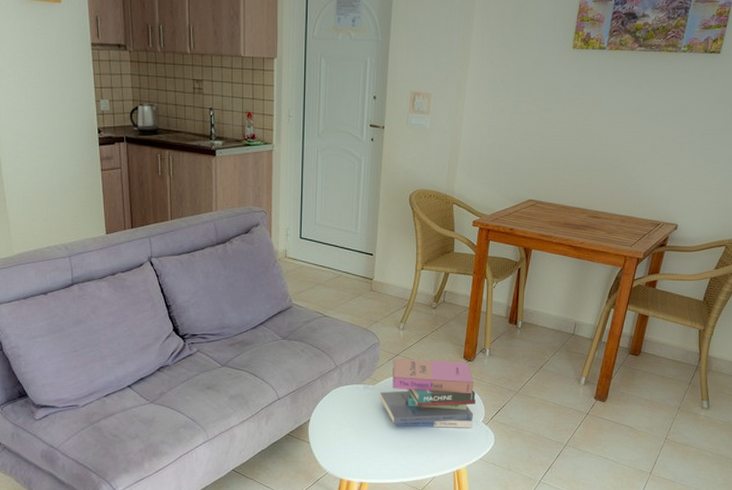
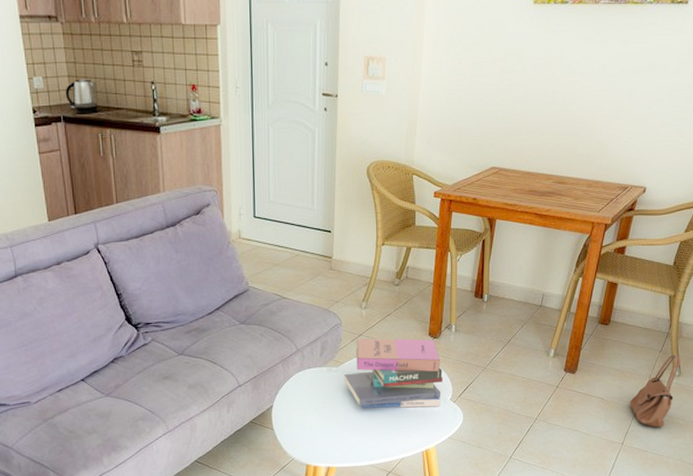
handbag: none [658,387,710,459] -> present [629,354,682,428]

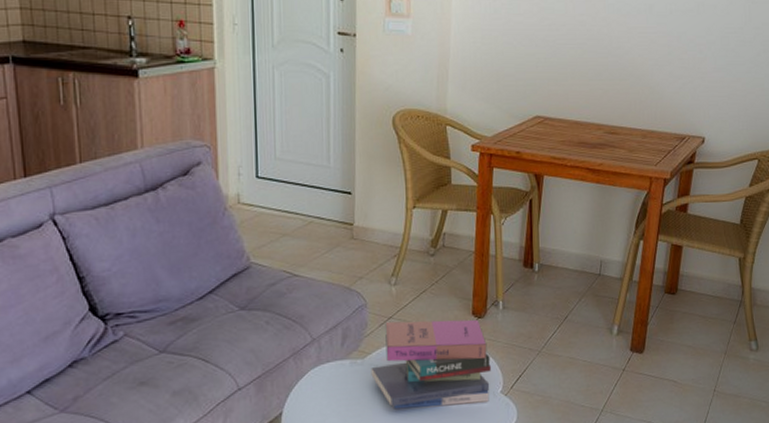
kettle: present [65,79,99,114] -> none [15,12,59,54]
handbag: present [629,354,682,428] -> none [705,325,758,413]

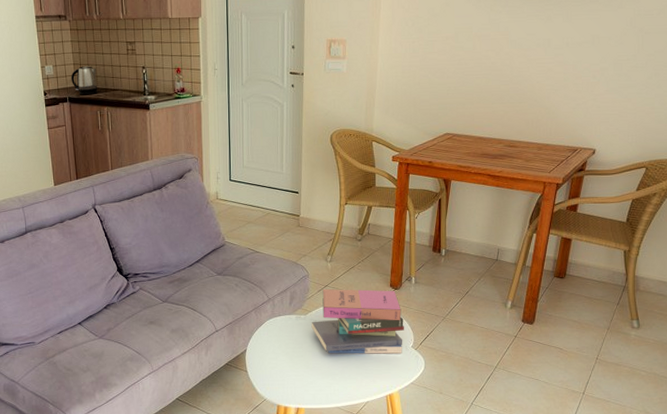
kettle: none [15,12,59,54] -> present [71,66,98,96]

